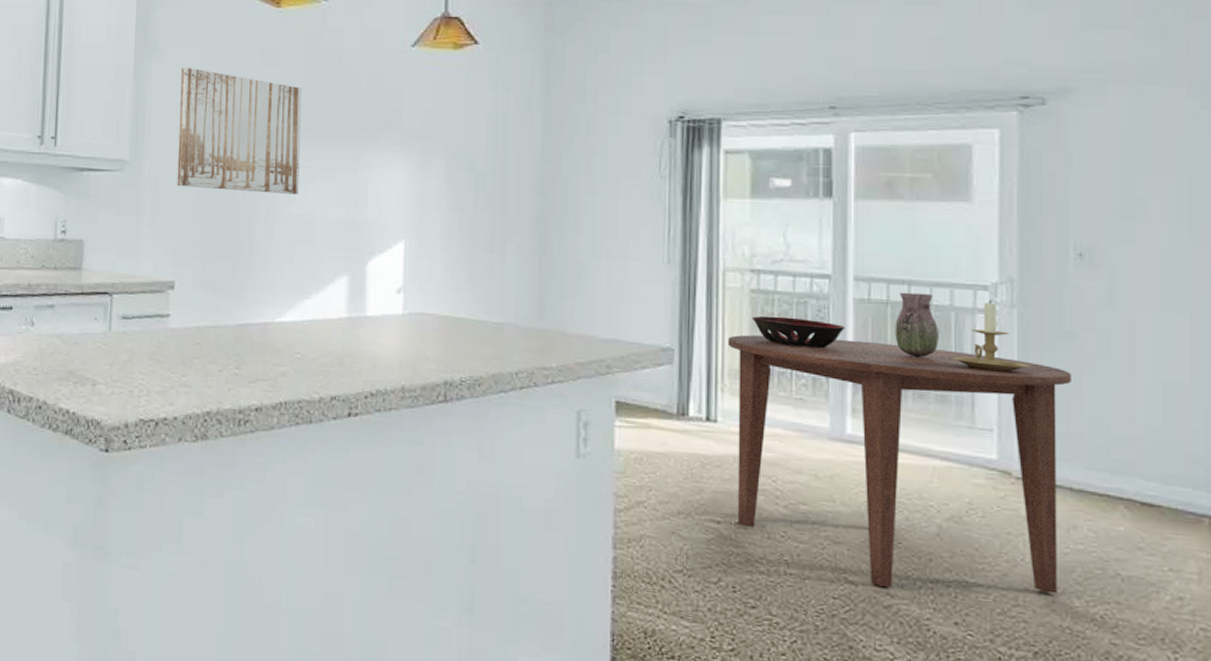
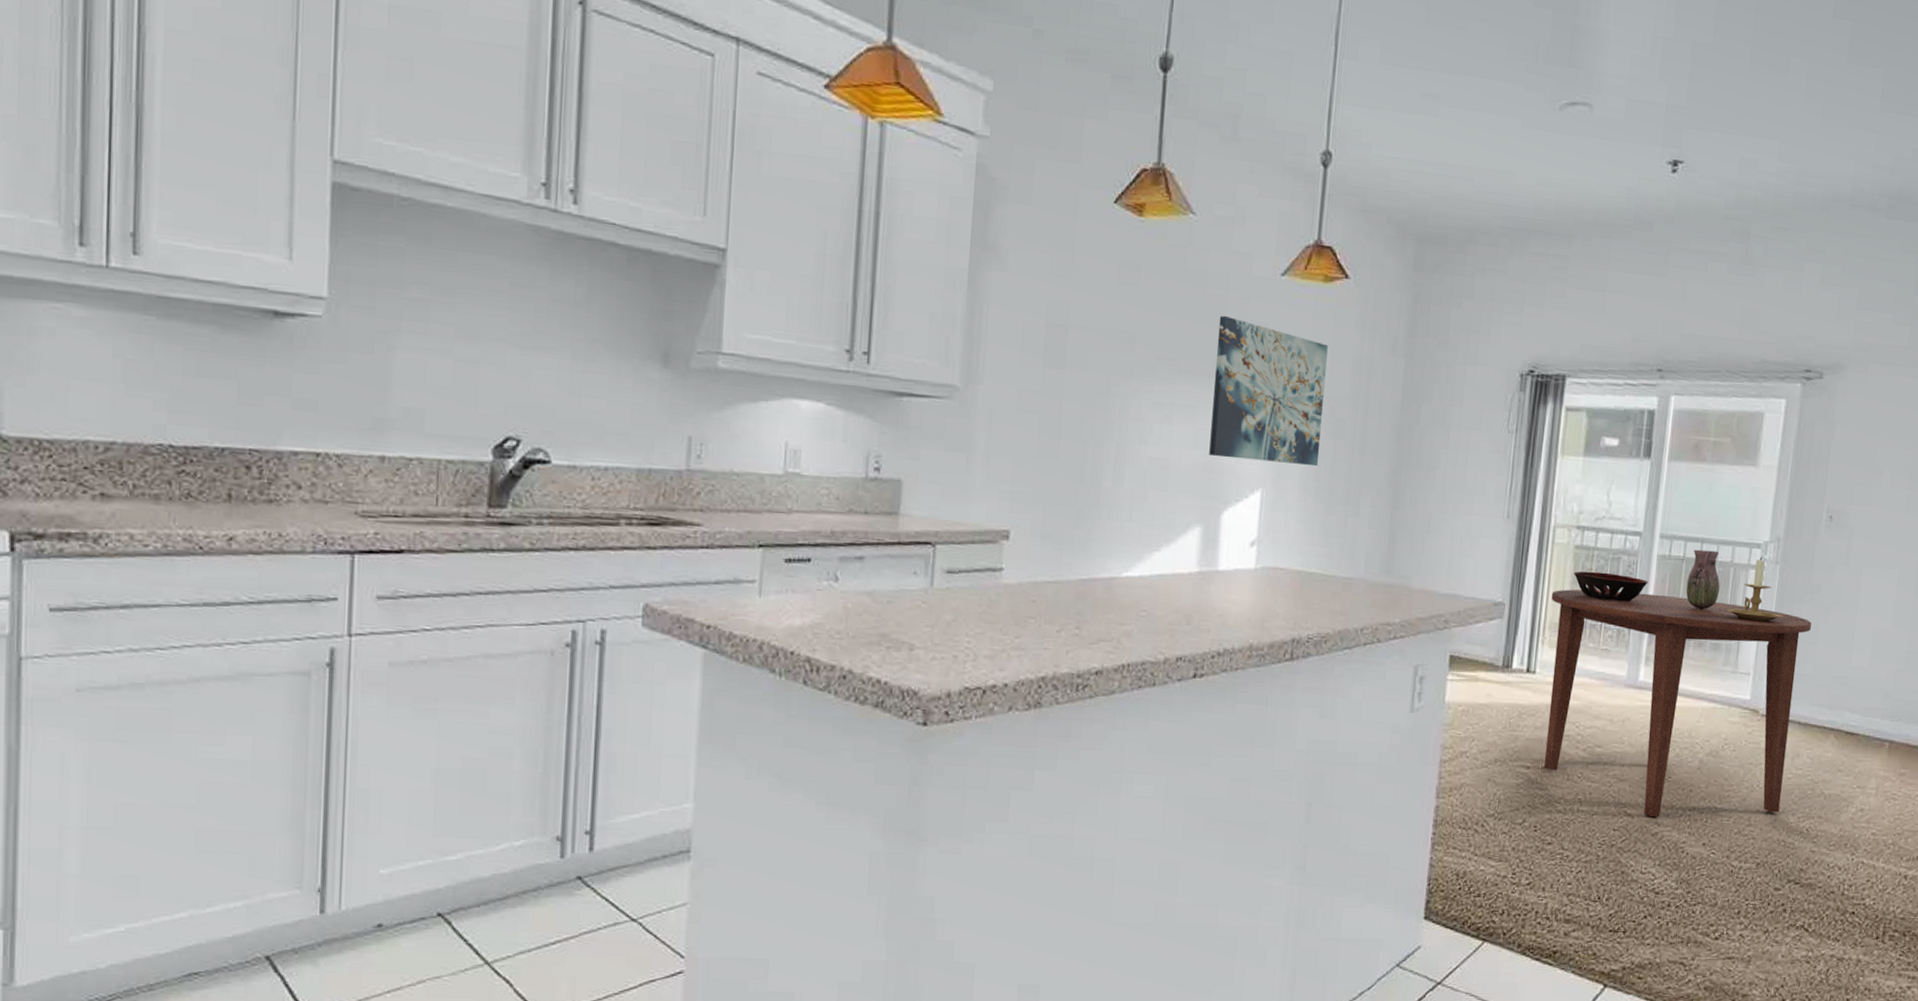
wall art: present [177,67,302,194] -> none [1016,278,1163,435]
wall art: none [352,85,462,218] -> present [1209,315,1328,467]

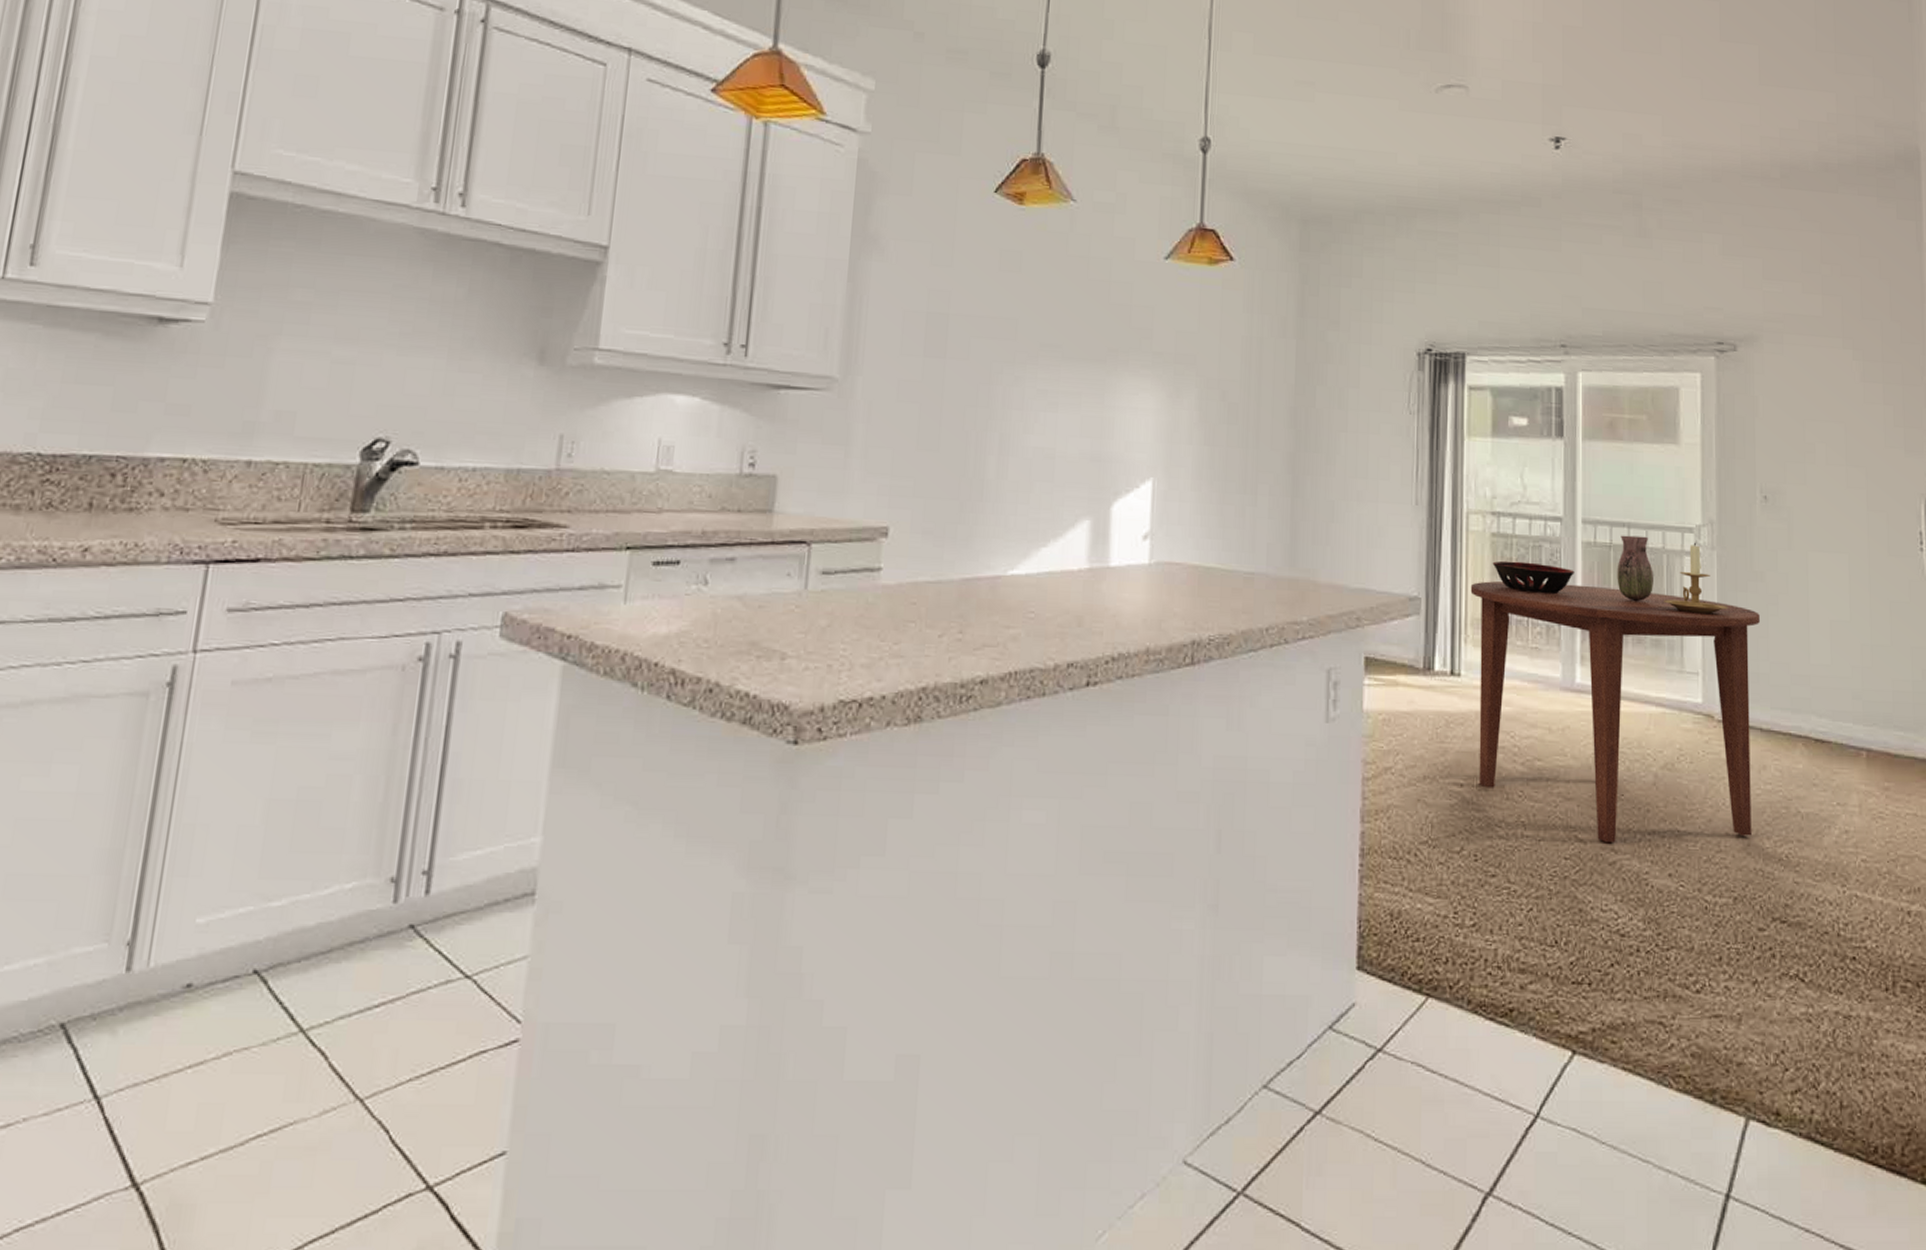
wall art: present [1209,315,1328,467] -> none [1096,300,1216,454]

